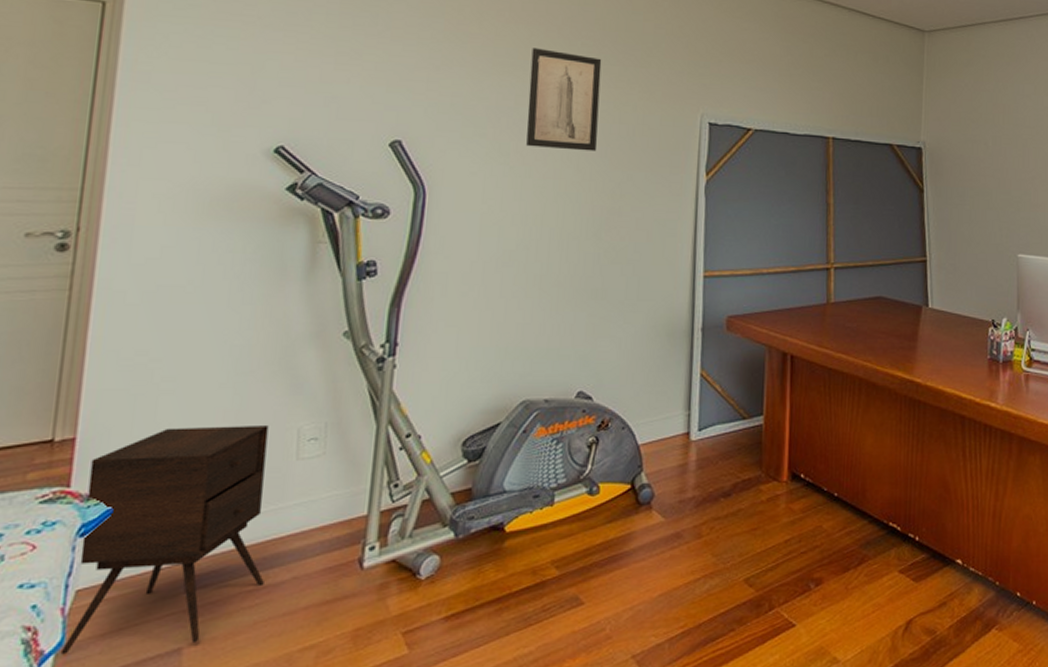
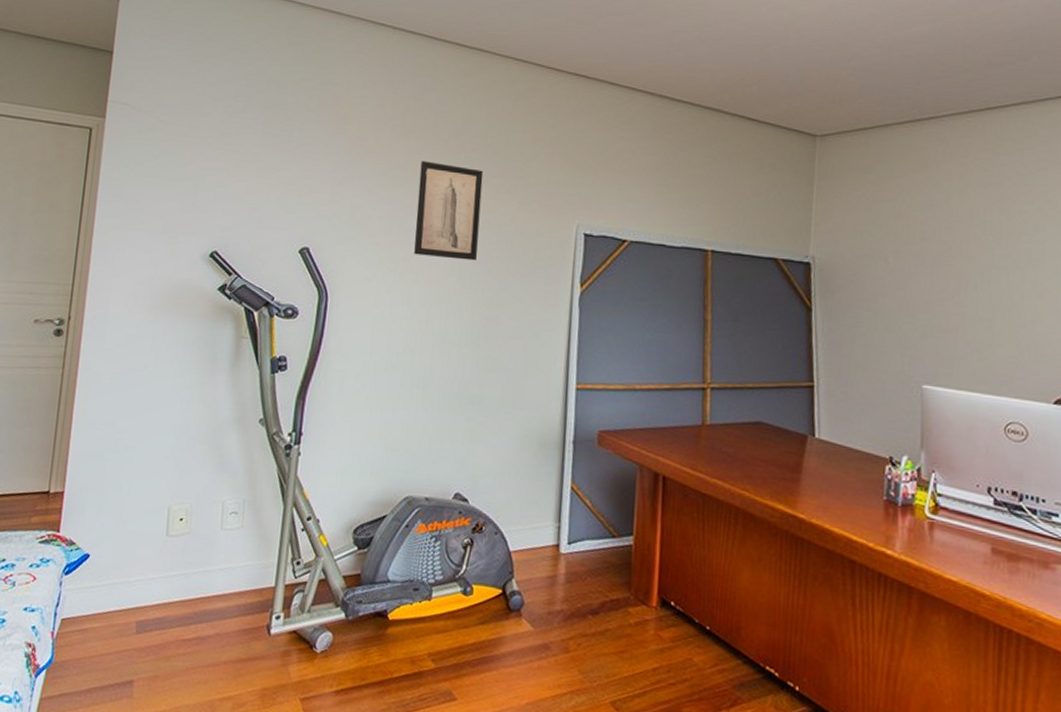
side table: present [60,426,269,655] -> none [50,490,201,678]

